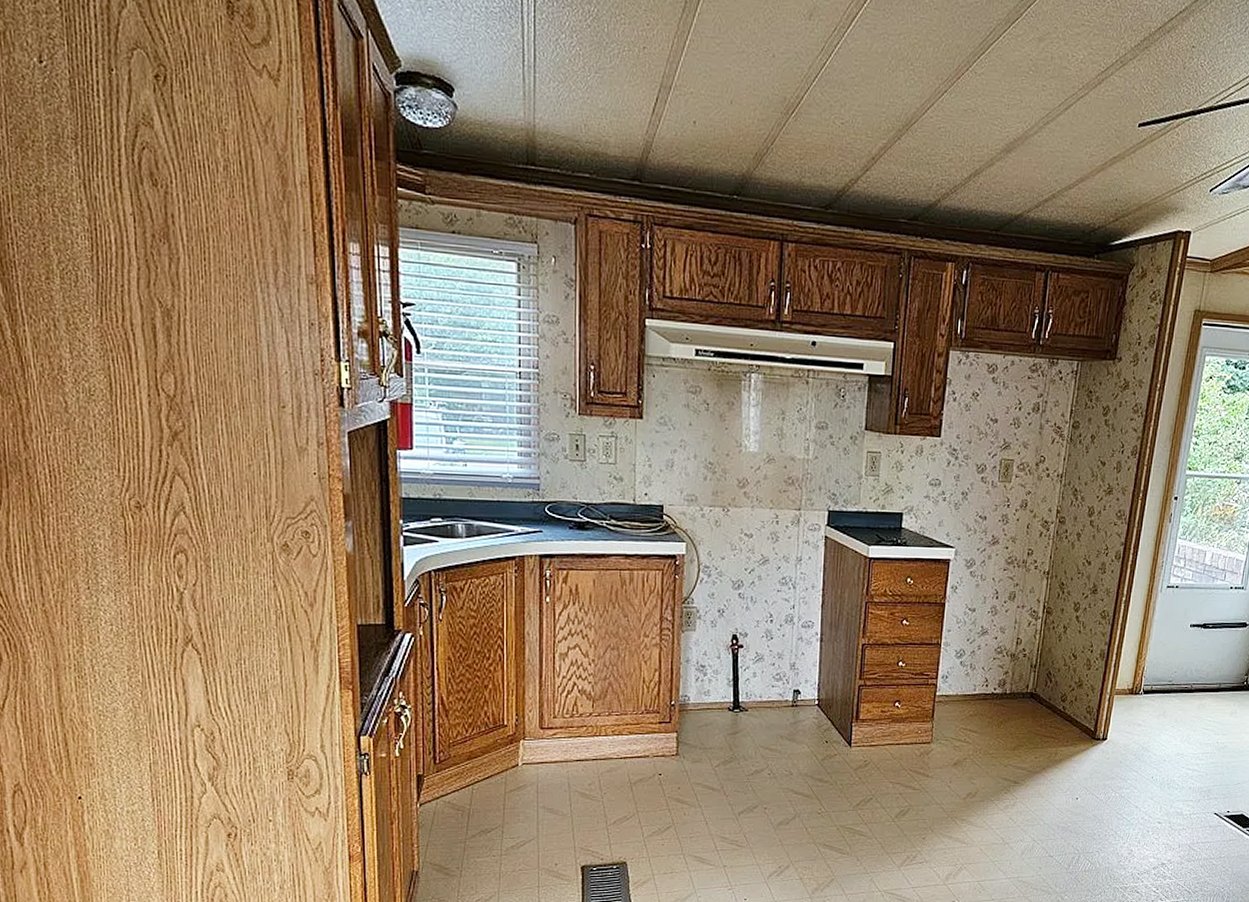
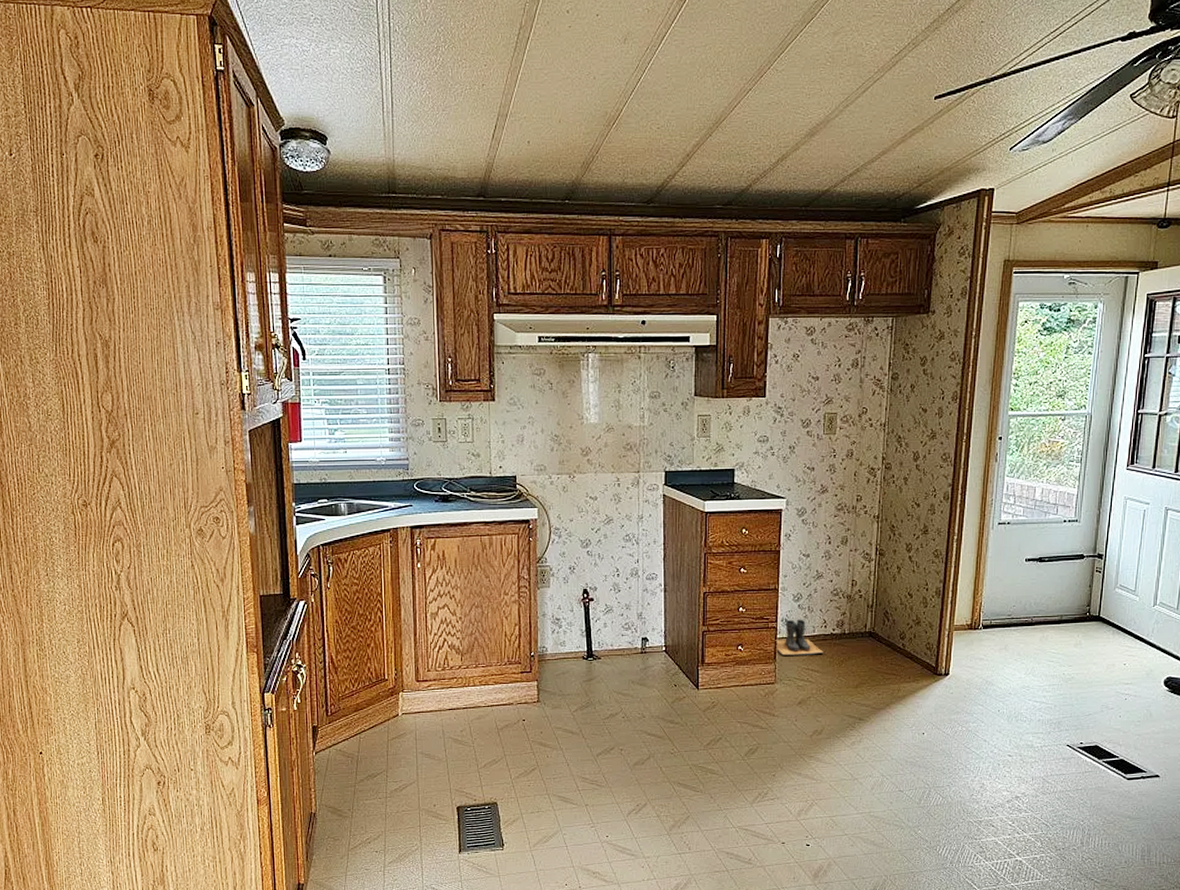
boots: none [934,676,984,715] -> present [775,619,824,655]

